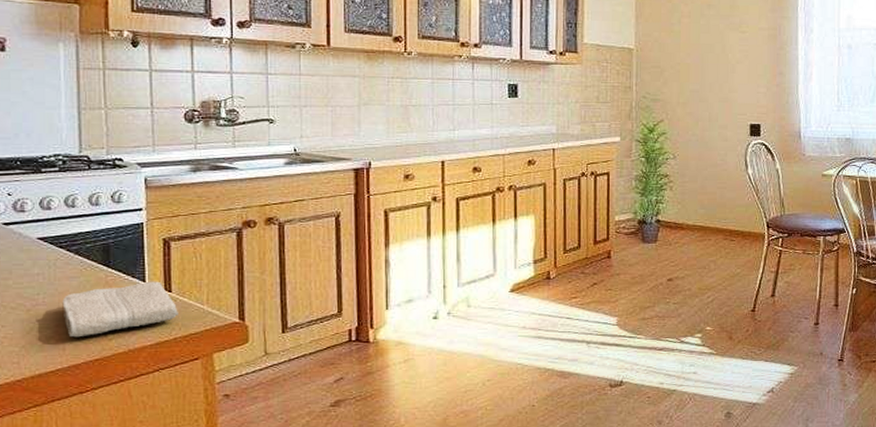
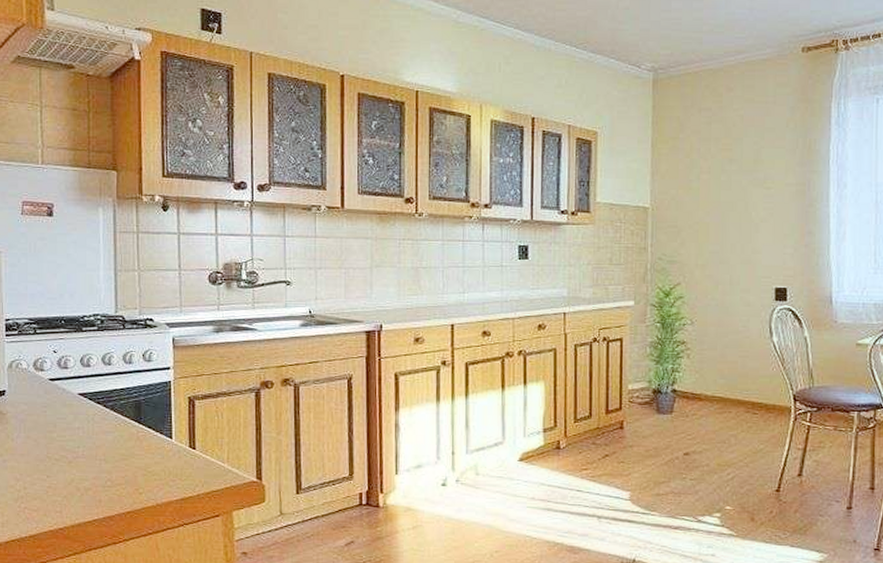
washcloth: present [62,281,178,338] -> none [99,438,201,490]

